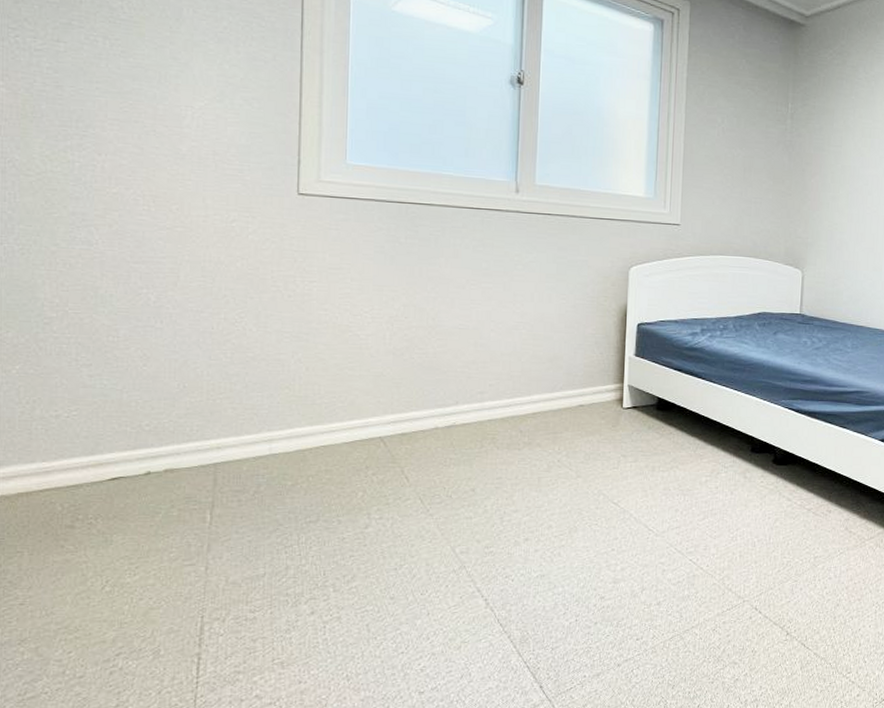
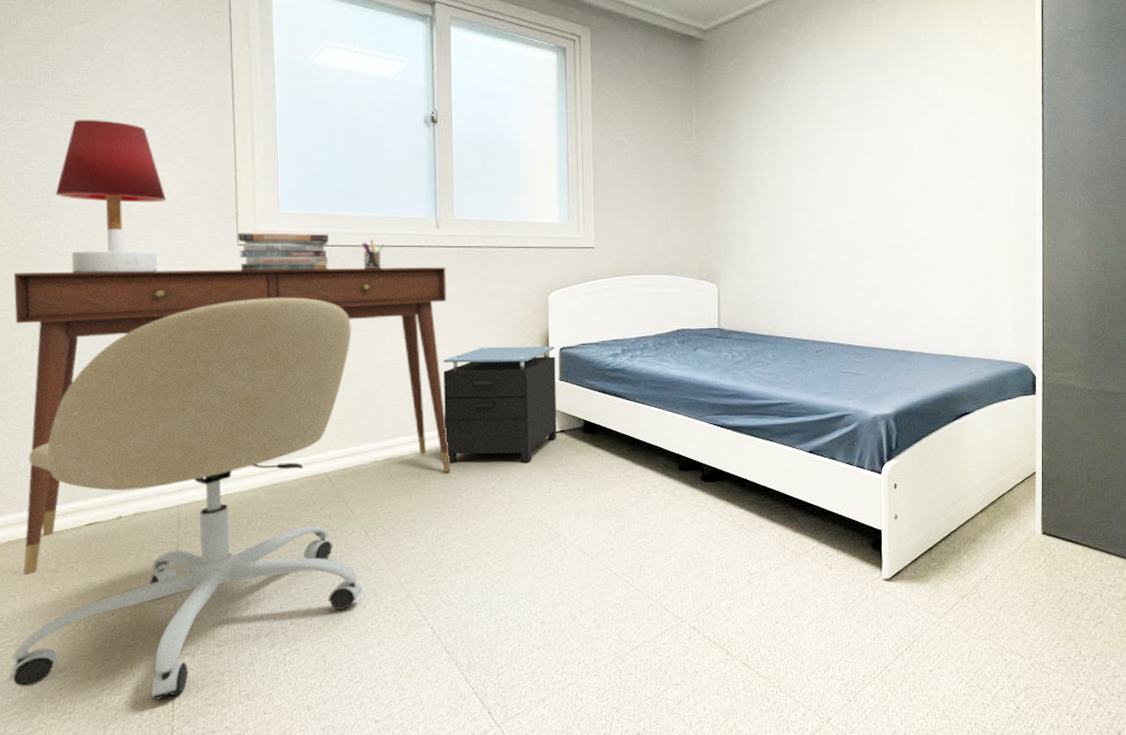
office chair: none [10,251,418,666] -> present [9,297,362,700]
desk: none [34,205,524,531] -> present [13,267,451,576]
table lamp: none [92,45,220,216] -> present [55,119,166,273]
book stack: none [297,181,399,227] -> present [237,232,329,271]
pen holder: none [434,198,460,231] -> present [361,239,385,269]
nightstand: none [512,317,633,438] -> present [443,346,557,464]

